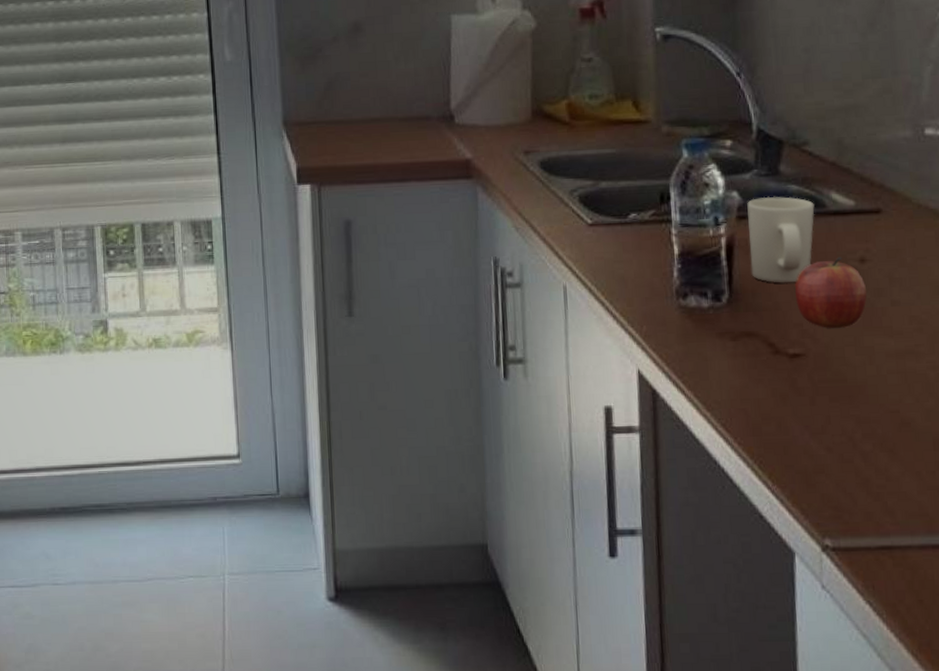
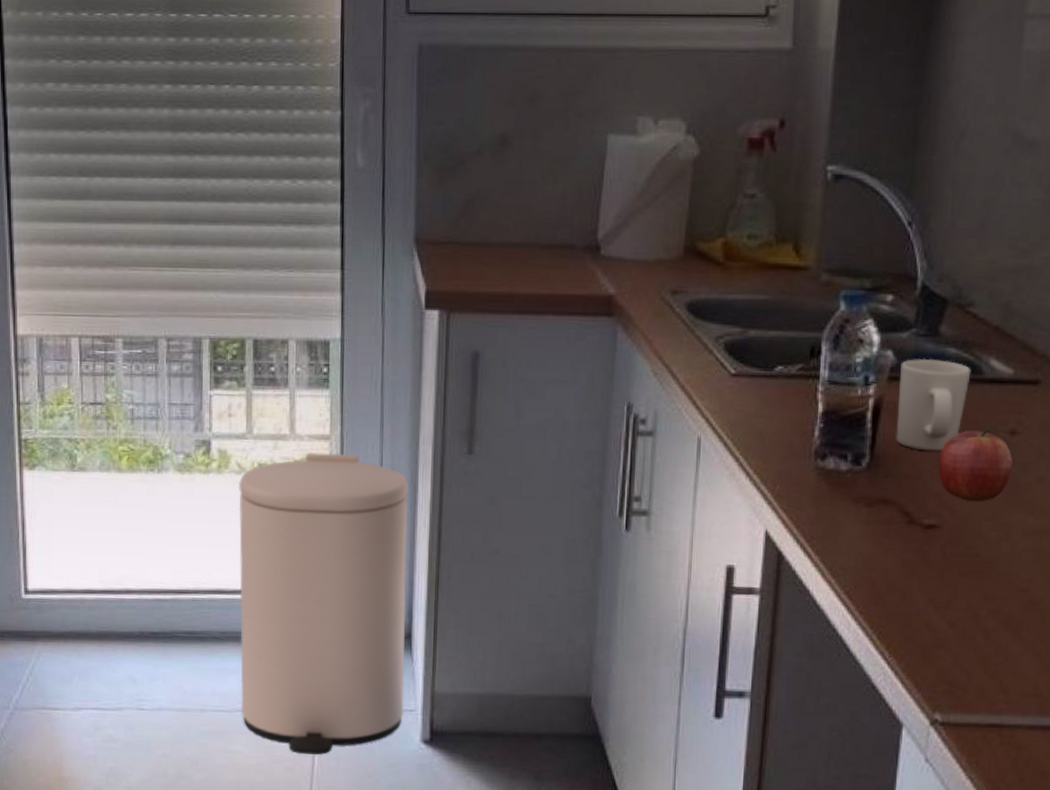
pedal bin: none [135,323,308,620] -> present [238,452,409,756]

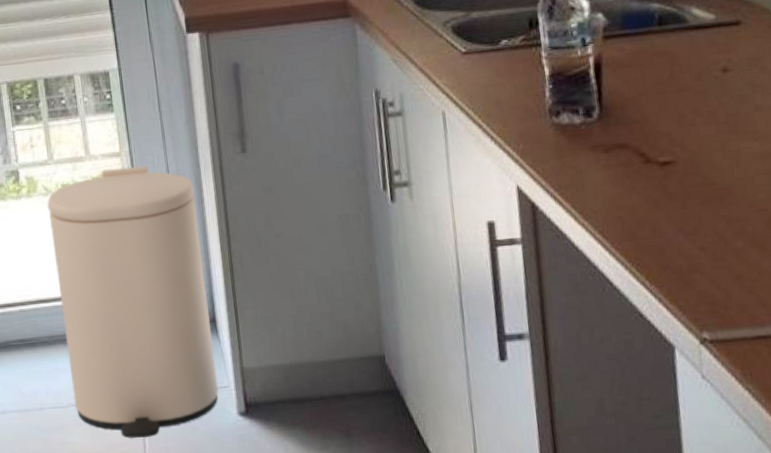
mug: present [896,358,971,451] -> none [612,14,678,97]
fruit: present [938,428,1013,501] -> none [662,68,731,136]

